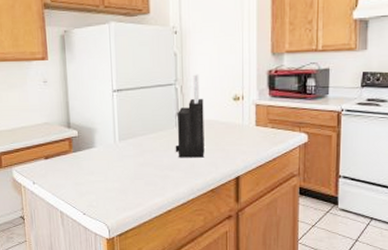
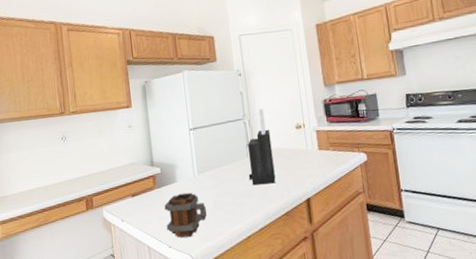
mug: none [80,159,126,205] -> present [164,192,207,238]

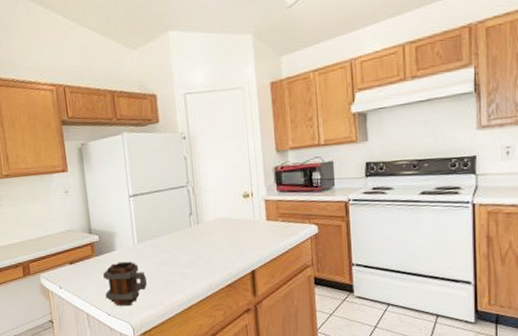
knife block: present [247,108,276,186] -> none [190,175,220,256]

